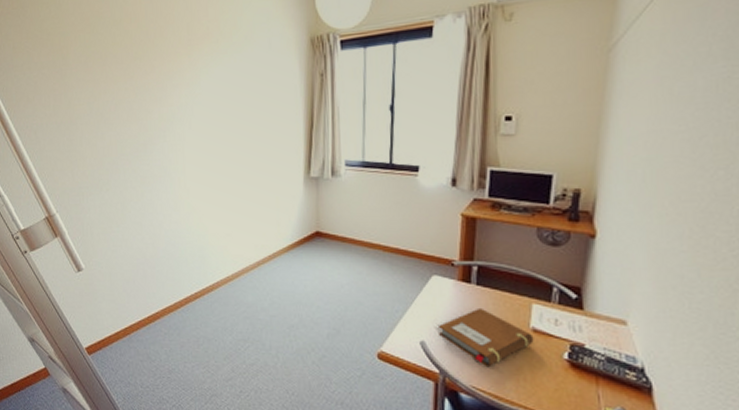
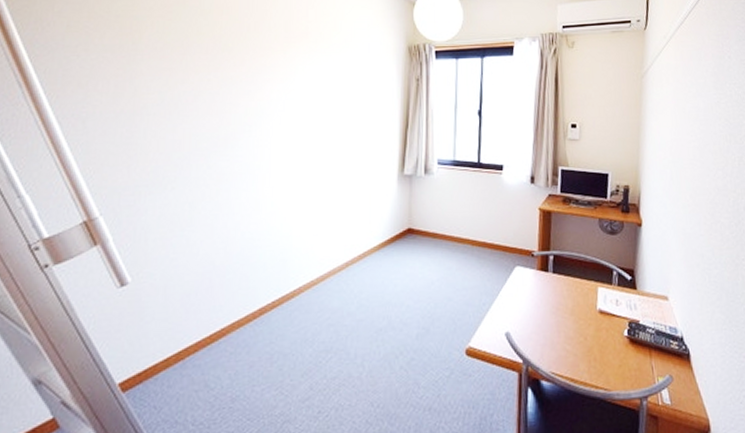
notebook: present [437,307,534,368] -> none [521,294,601,352]

